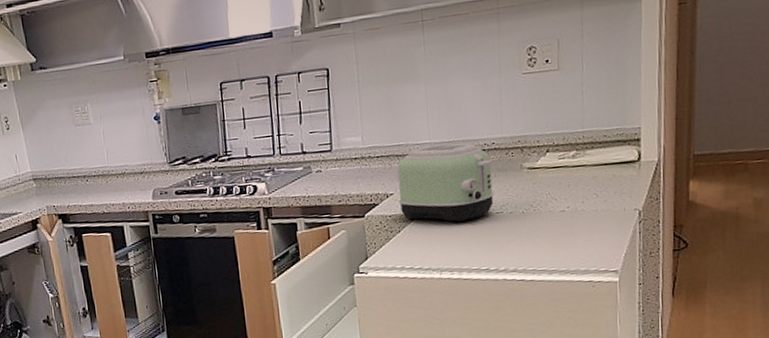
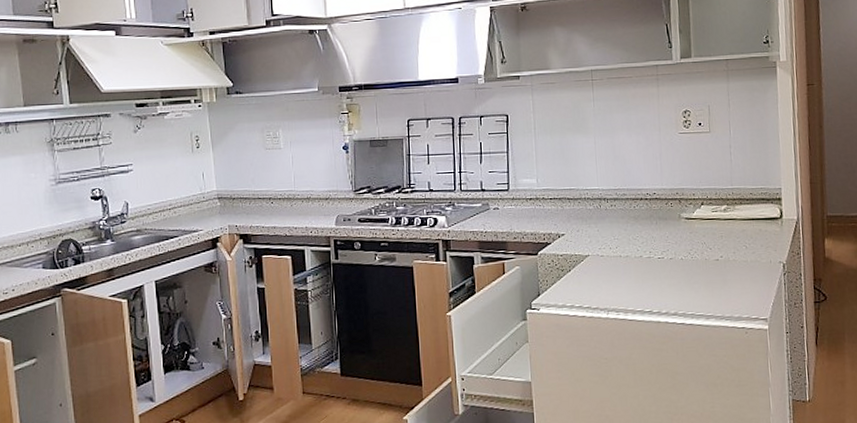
toaster: present [397,143,495,223] -> none [568,191,656,266]

